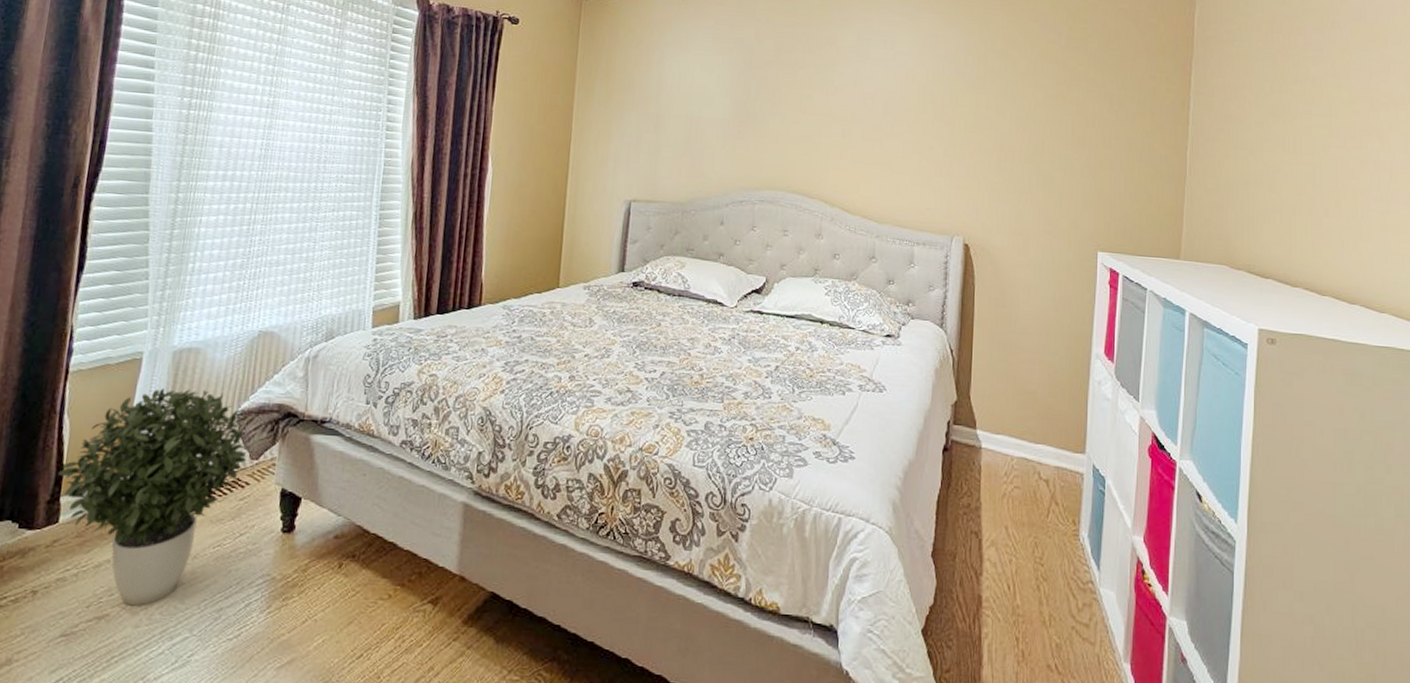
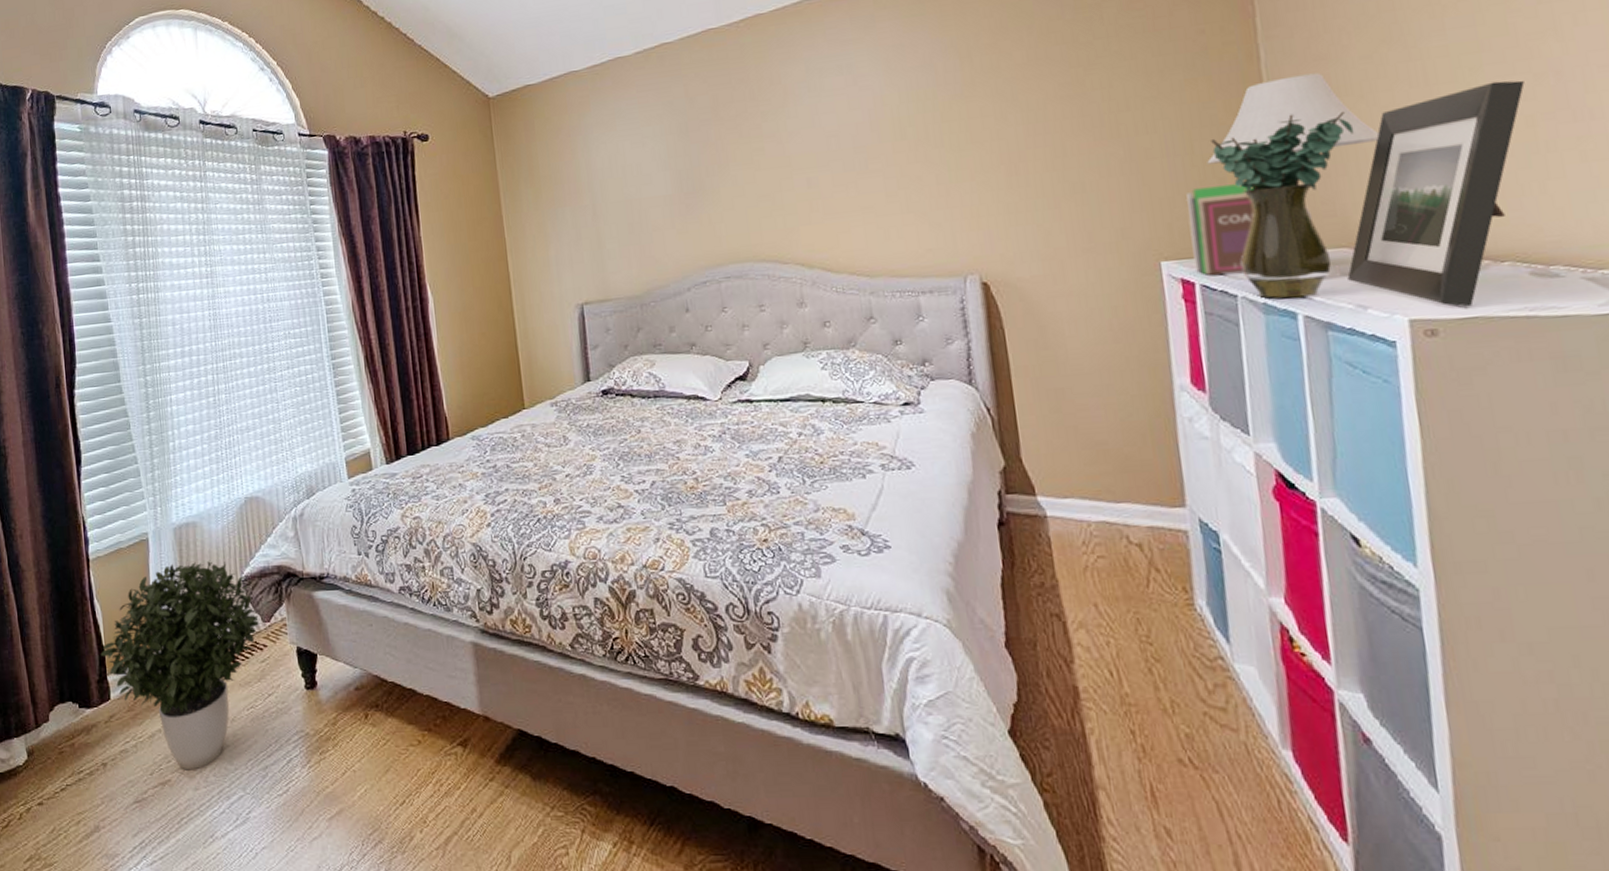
books: none [1120,197,1171,272] -> present [1185,184,1255,276]
table lamp: none [1142,126,1260,287] -> present [1207,72,1380,278]
vase: none [1147,155,1244,299] -> present [1211,112,1355,299]
picture frame: none [1223,160,1355,326] -> present [1347,80,1525,307]

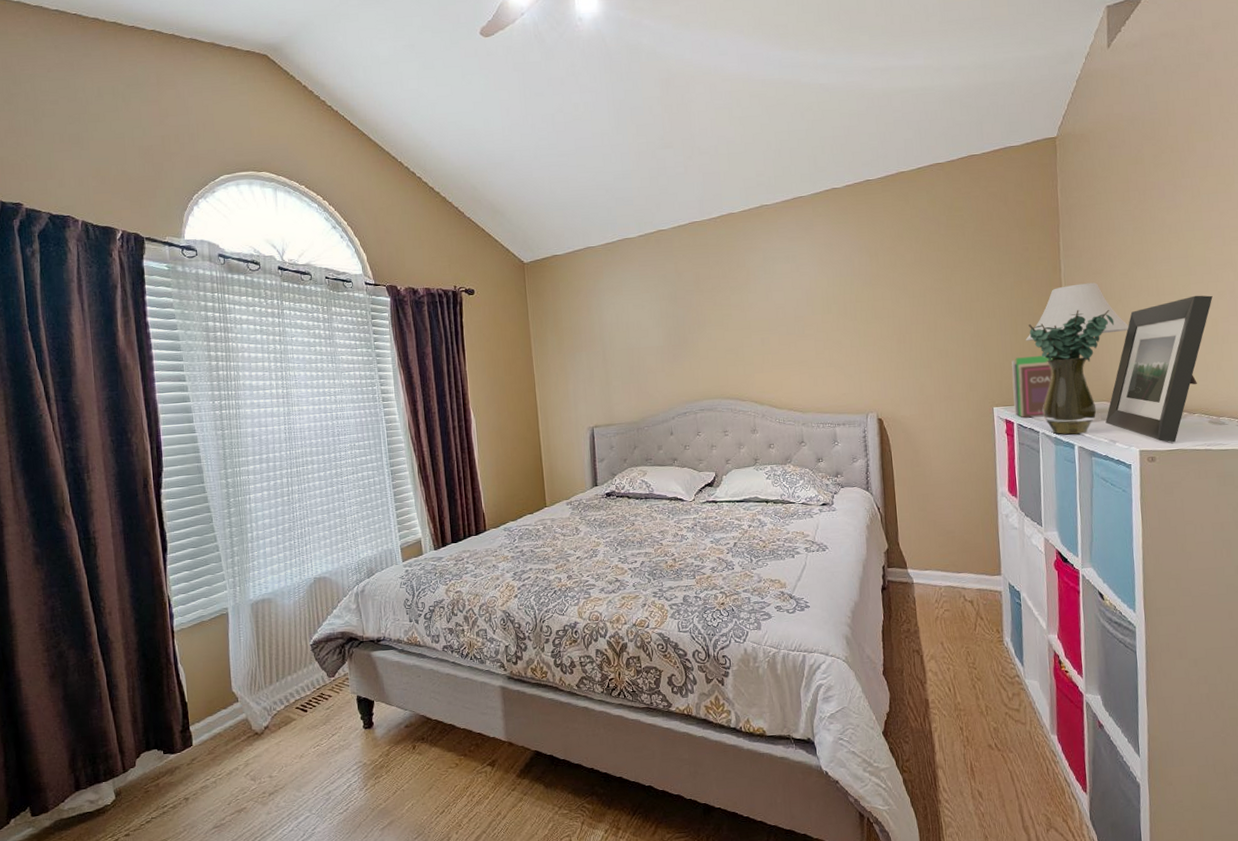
potted plant: present [100,561,259,770] -> none [183,630,325,799]

